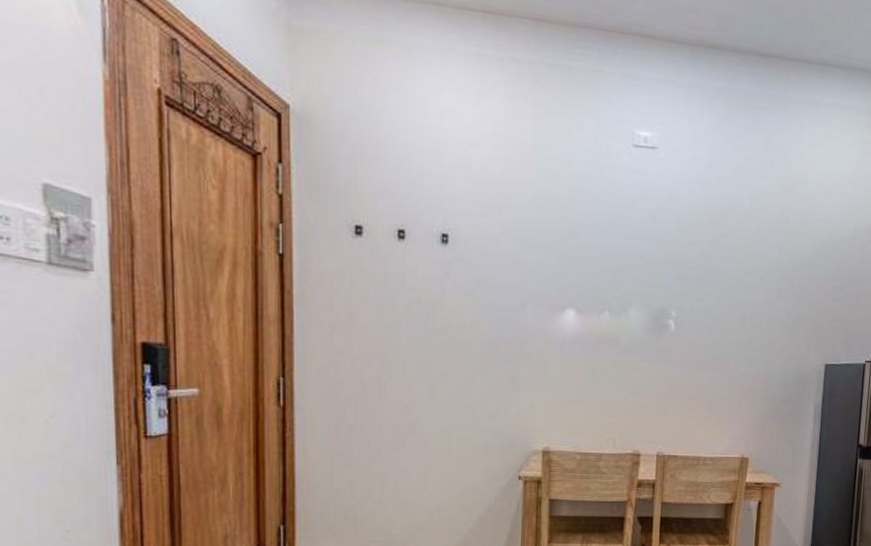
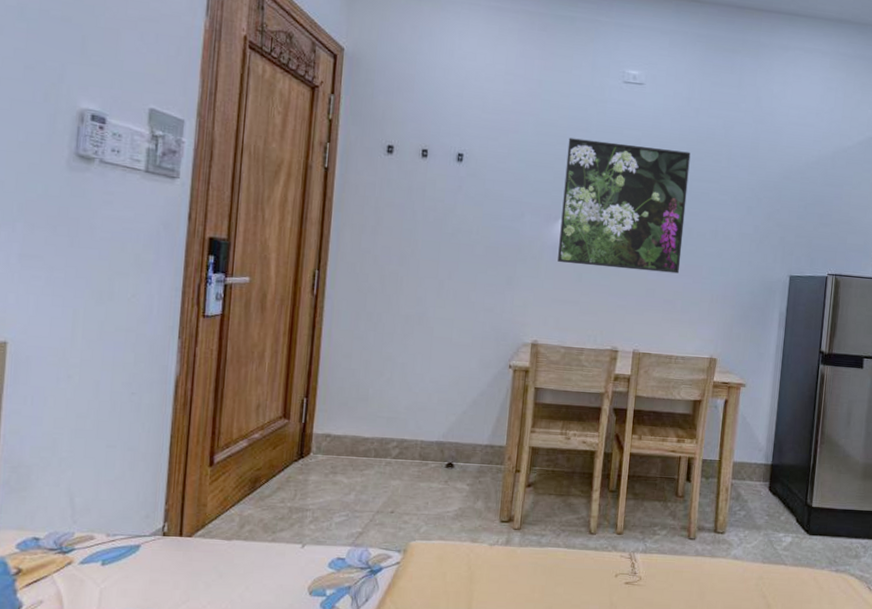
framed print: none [567,213,713,366] -> present [558,137,691,274]

